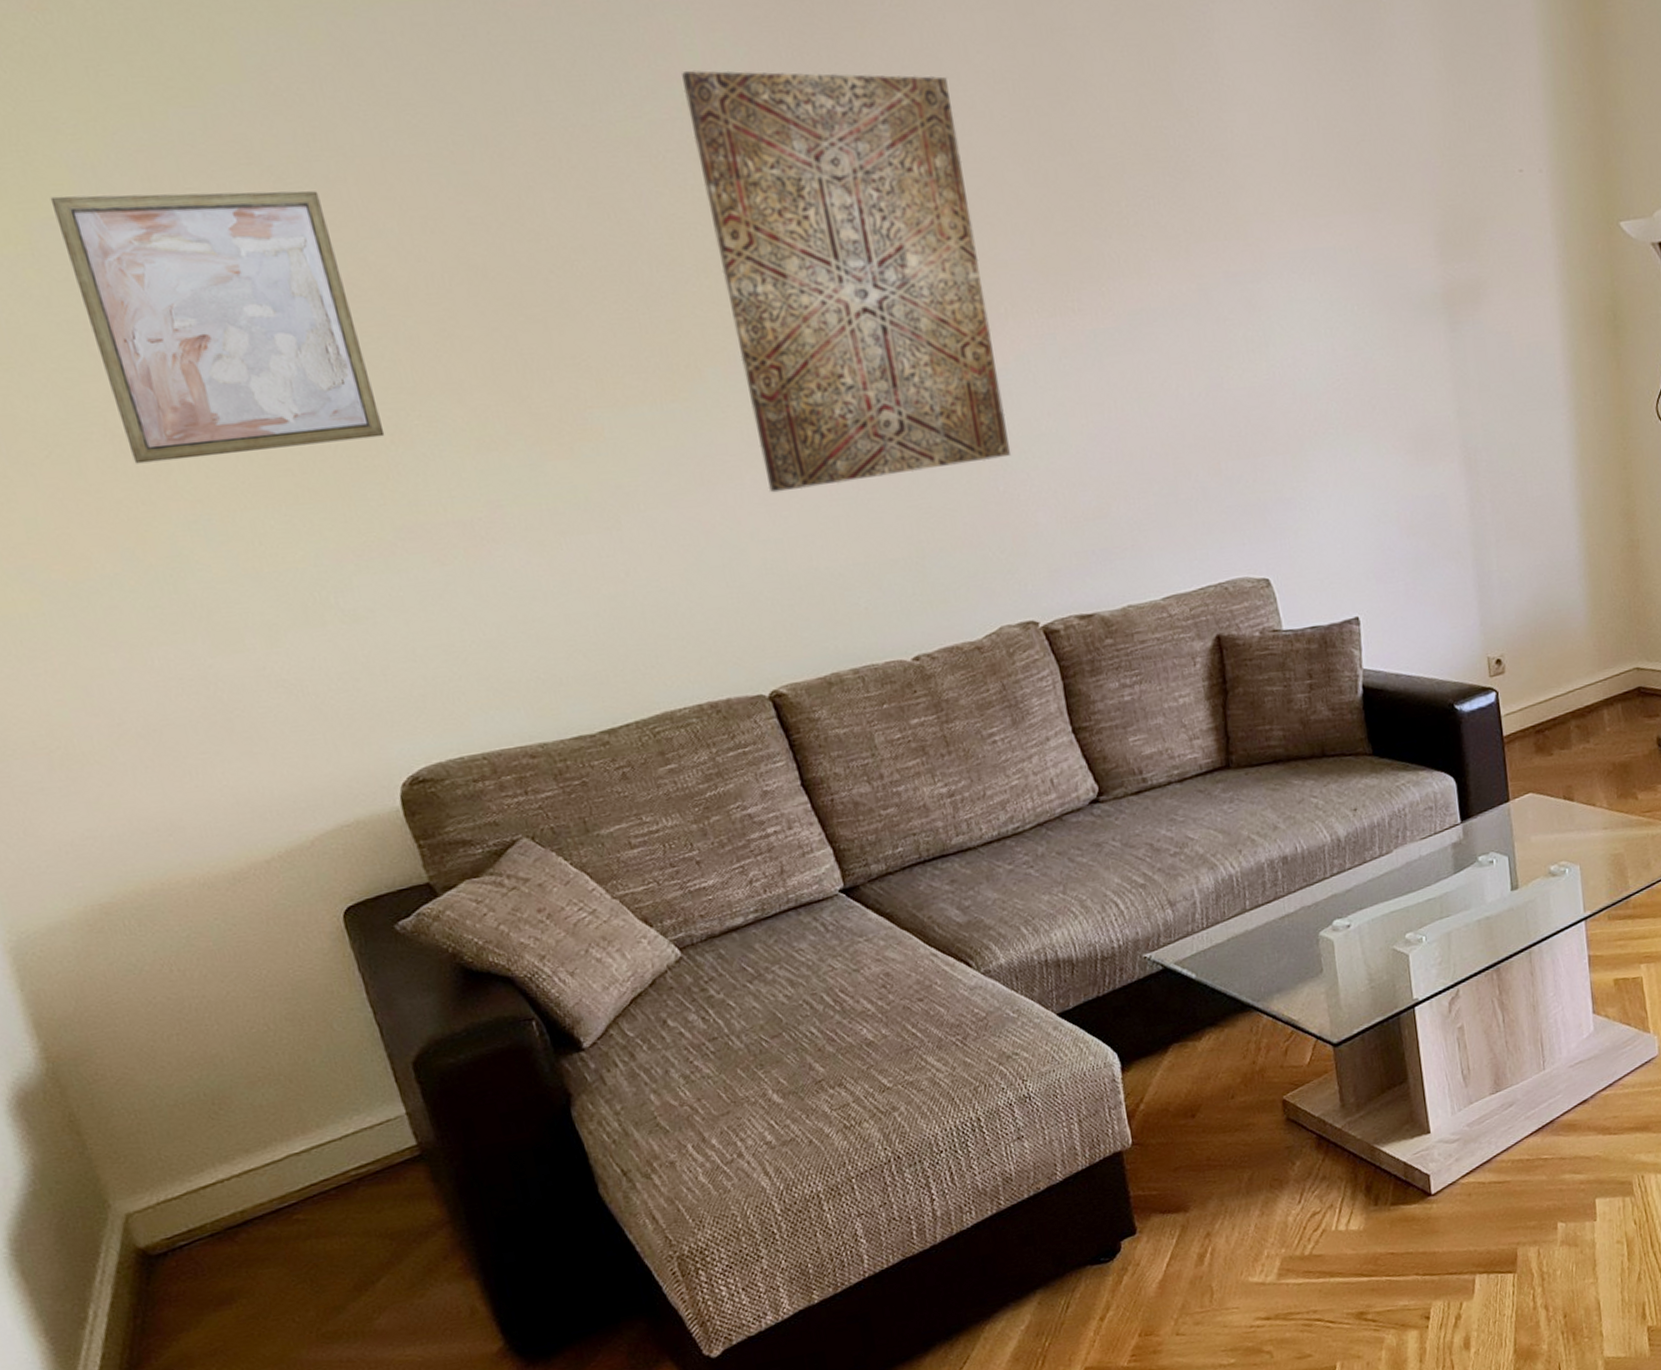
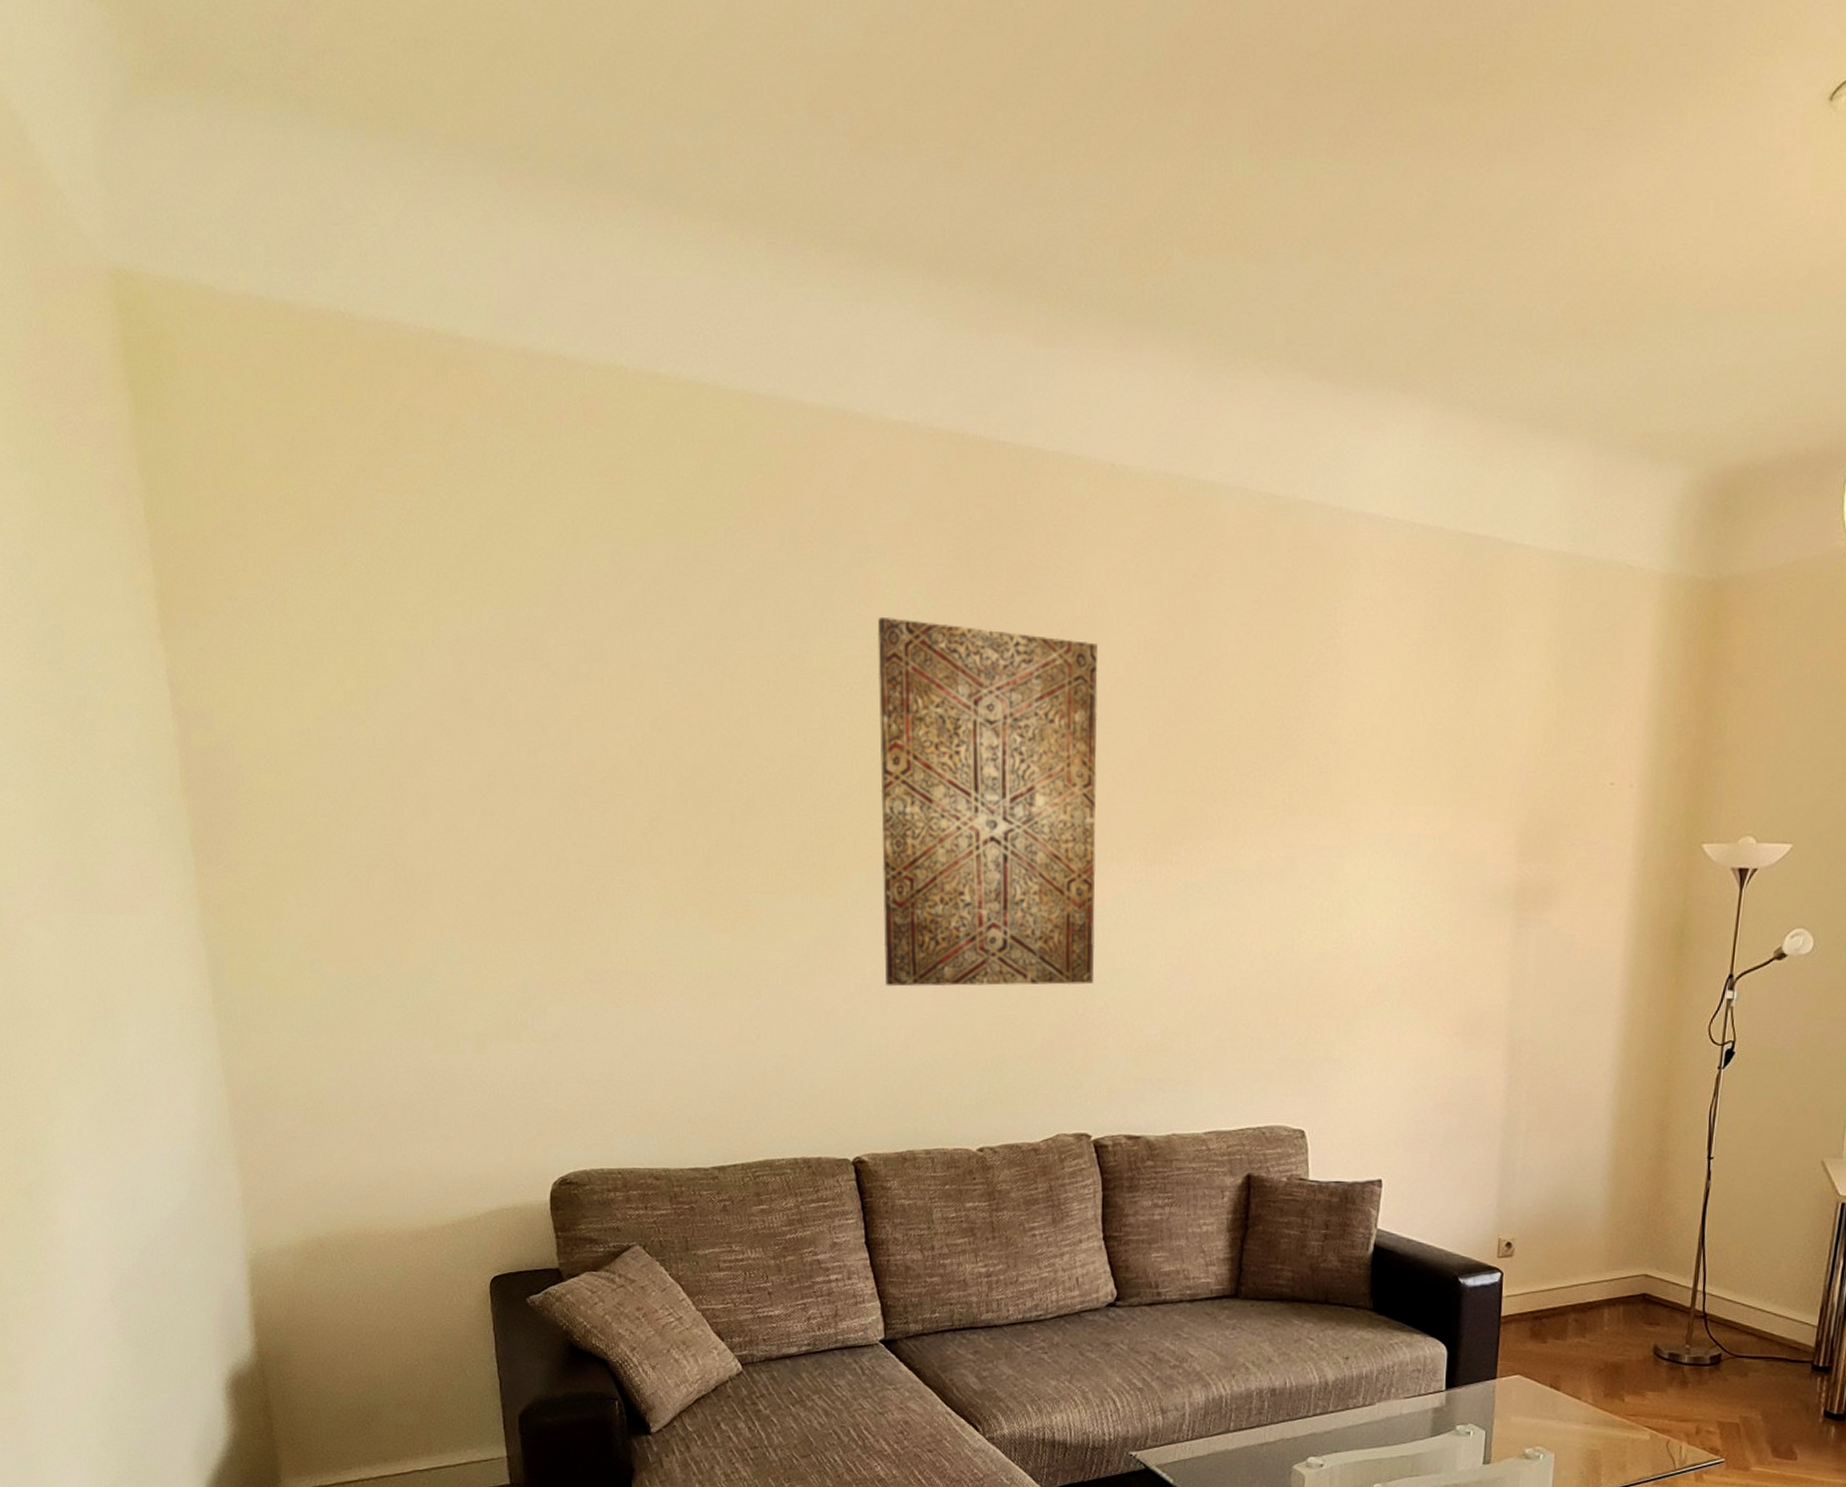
wall art: present [50,191,385,464] -> none [387,669,593,894]

